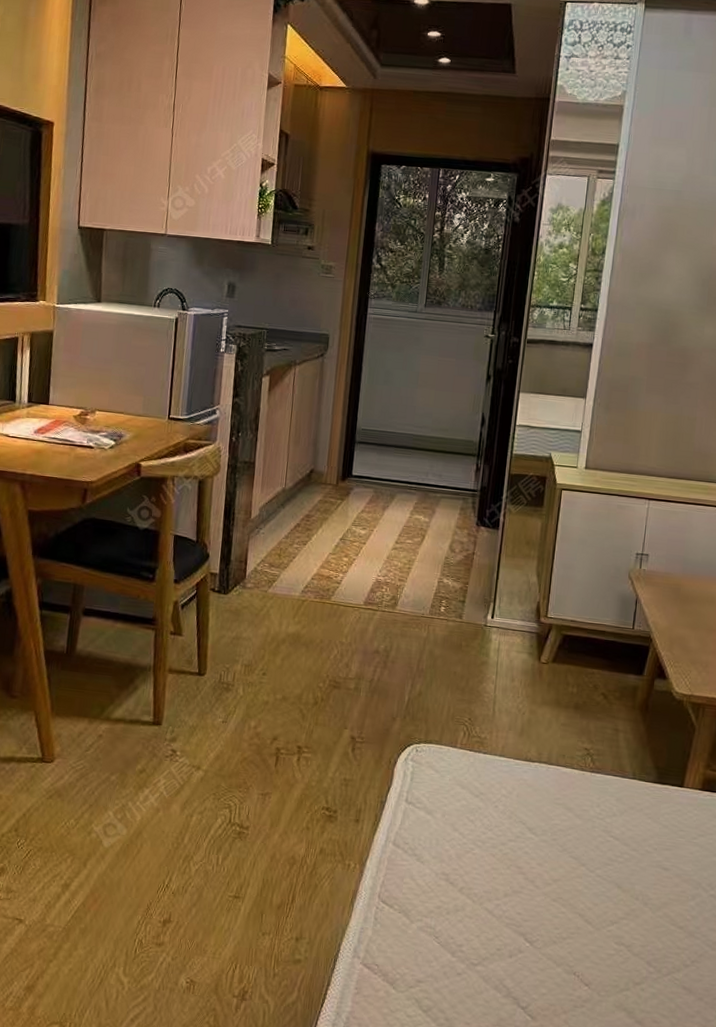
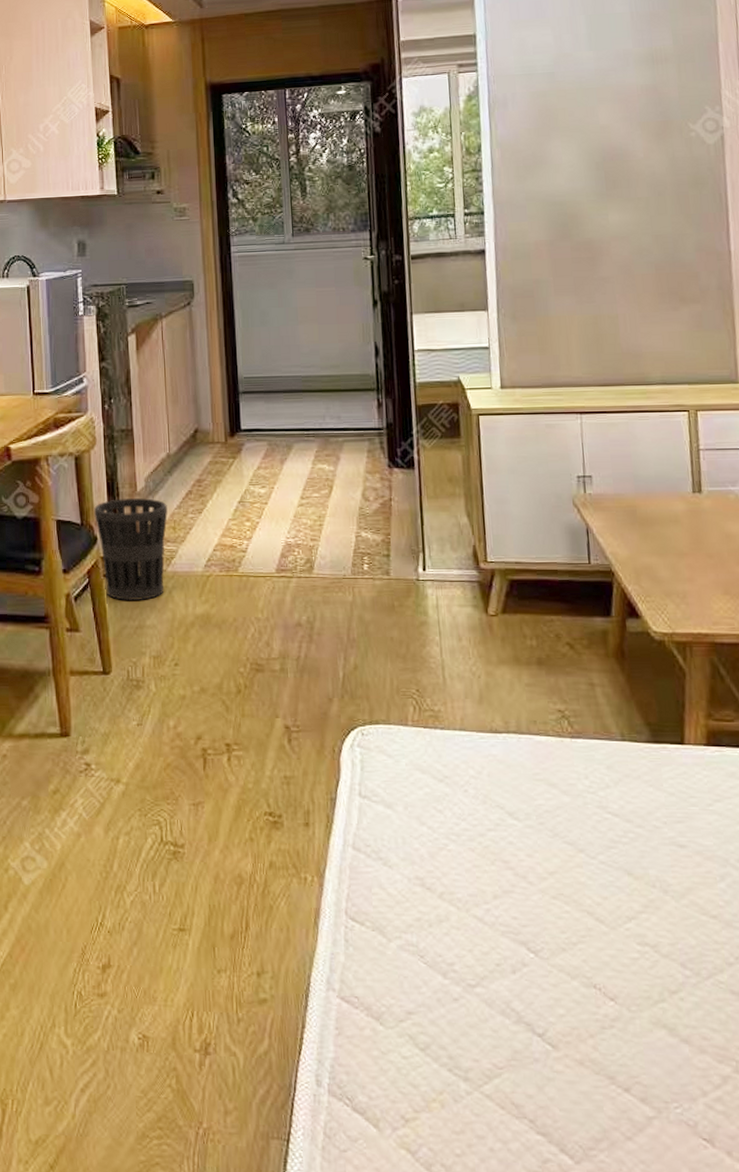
wastebasket: none [209,523,276,615] -> present [94,498,168,600]

